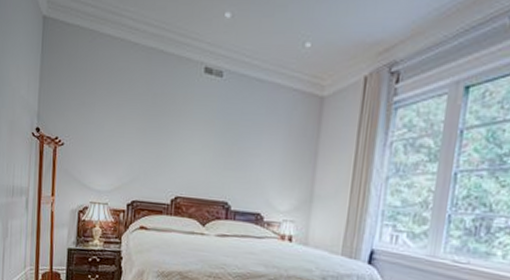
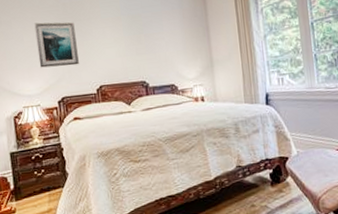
wall art: none [115,110,161,168] -> present [34,22,79,68]

